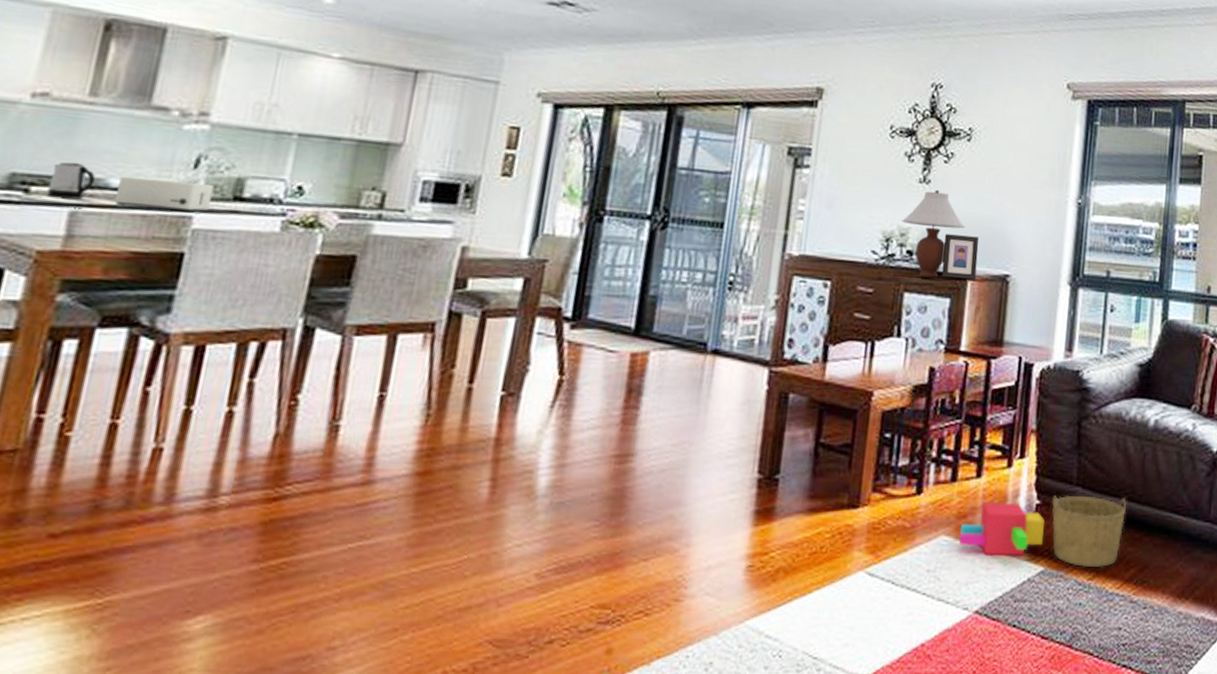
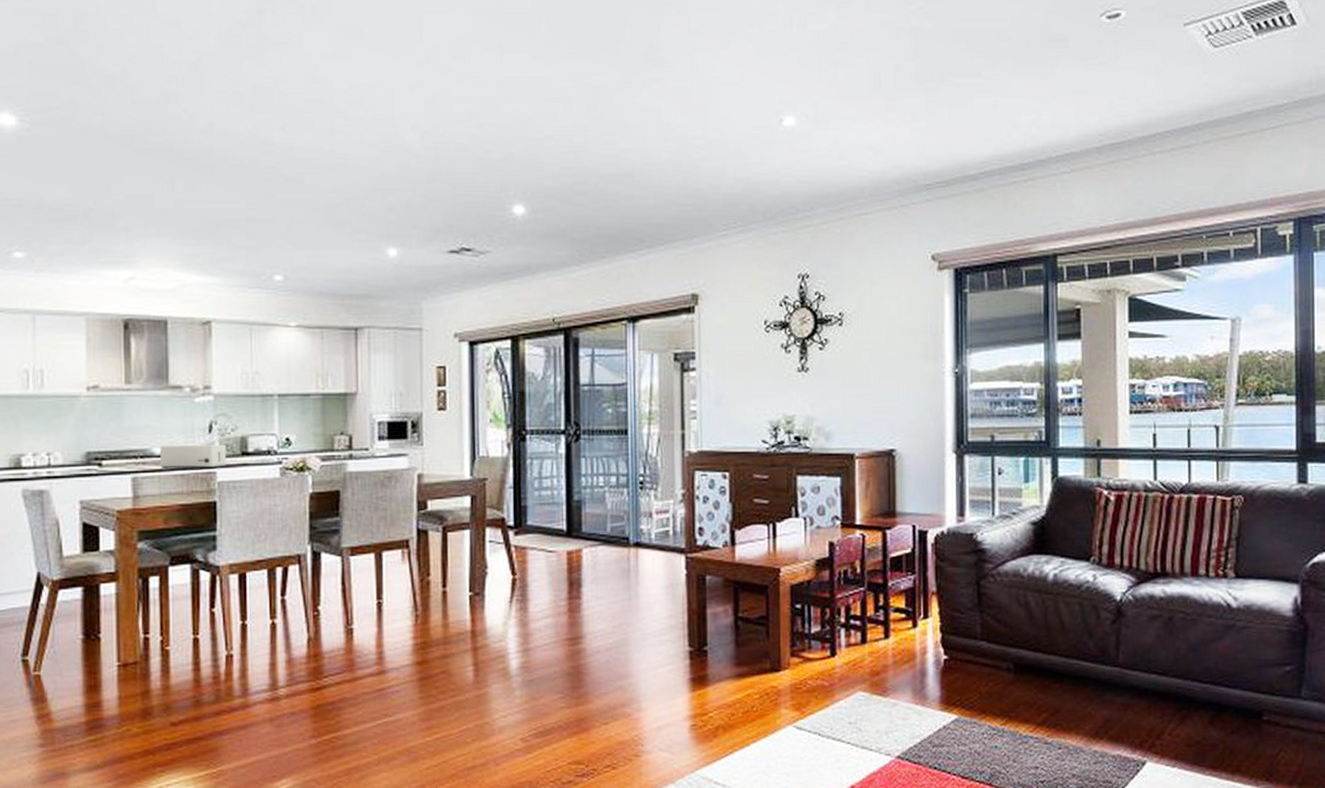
kettle: present [46,161,96,200] -> none [113,438,144,468]
table lamp: present [901,189,966,278] -> none [785,376,847,460]
picture frame: present [941,234,979,280] -> none [828,417,862,458]
toy blocks: present [958,501,1044,556] -> none [874,659,954,707]
basket: present [1051,495,1127,568] -> none [958,649,1032,715]

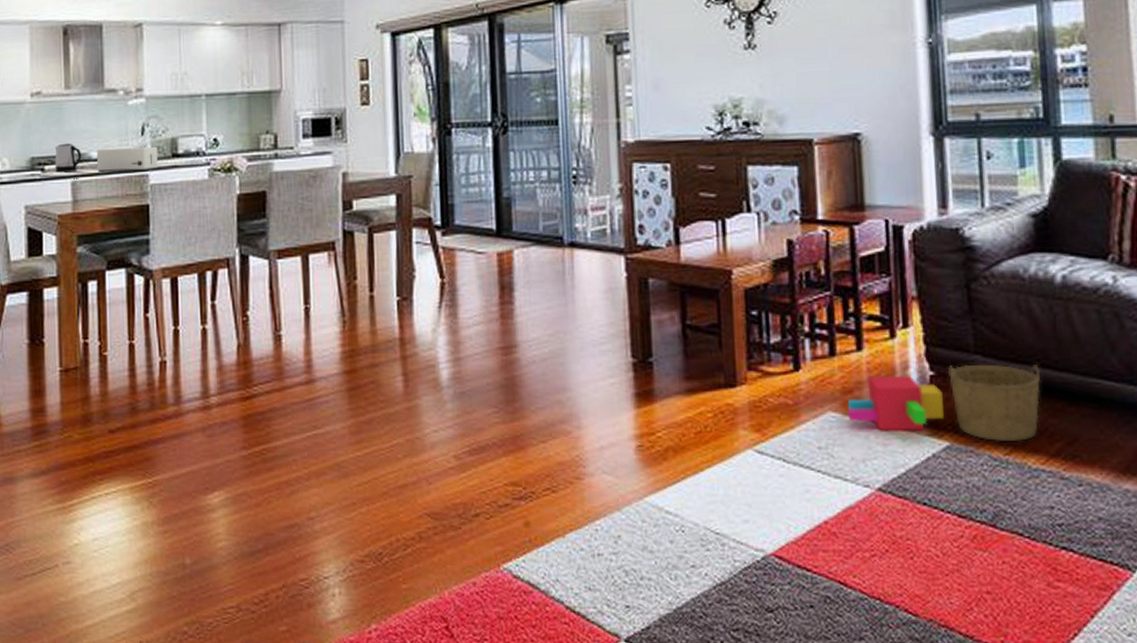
kettle: none [113,438,144,468] -> present [55,143,82,173]
toy blocks: none [874,659,954,707] -> present [847,374,944,431]
basket: none [958,649,1032,715] -> present [947,364,1041,442]

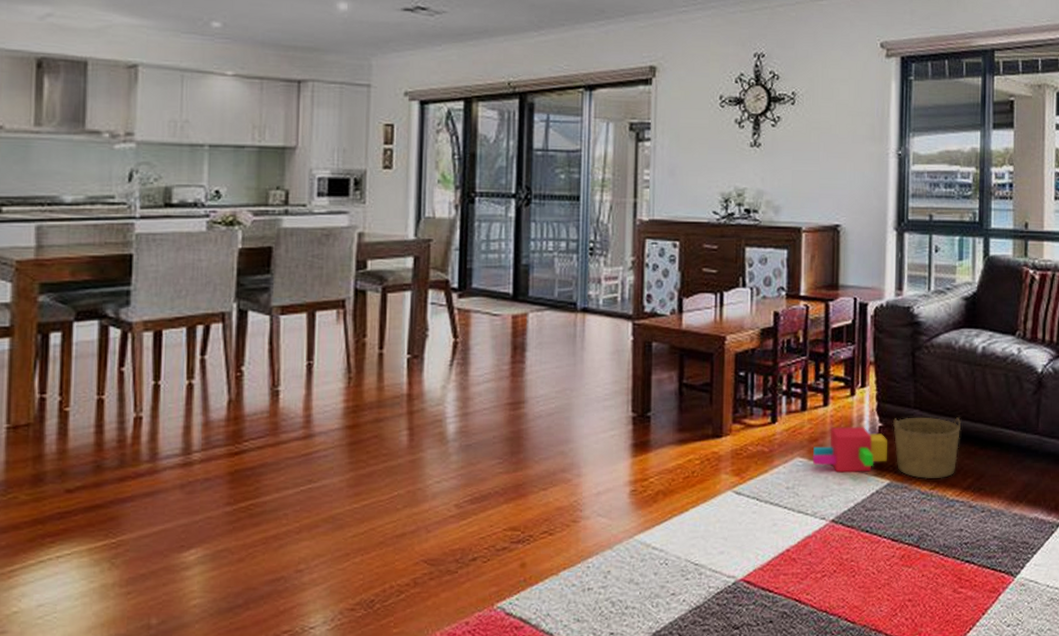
kettle: present [55,143,82,173] -> none [16,183,52,216]
toaster: present [97,146,158,173] -> none [70,192,147,220]

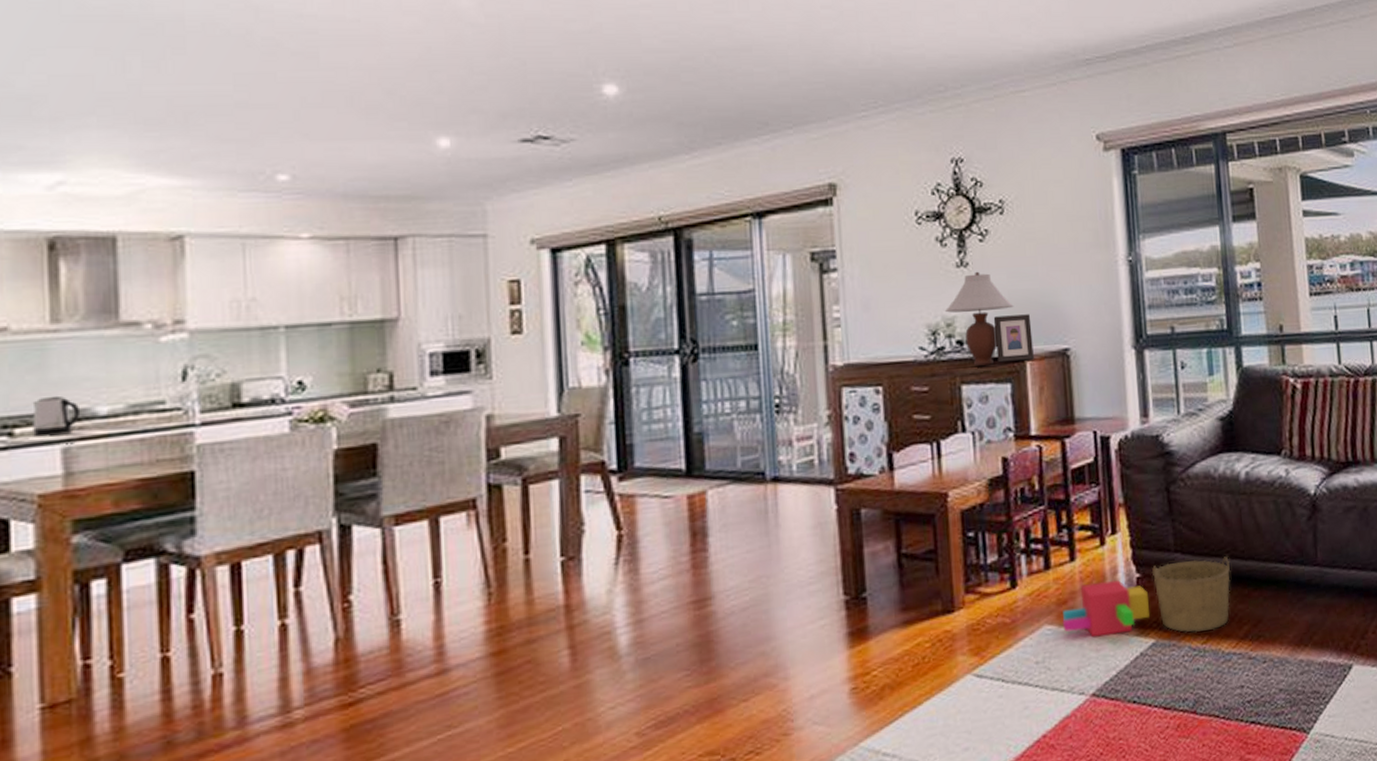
kettle: none [16,183,52,216] -> present [32,395,81,437]
table lamp: none [737,151,796,232] -> present [944,271,1014,366]
picture frame: none [777,191,810,232] -> present [993,314,1034,363]

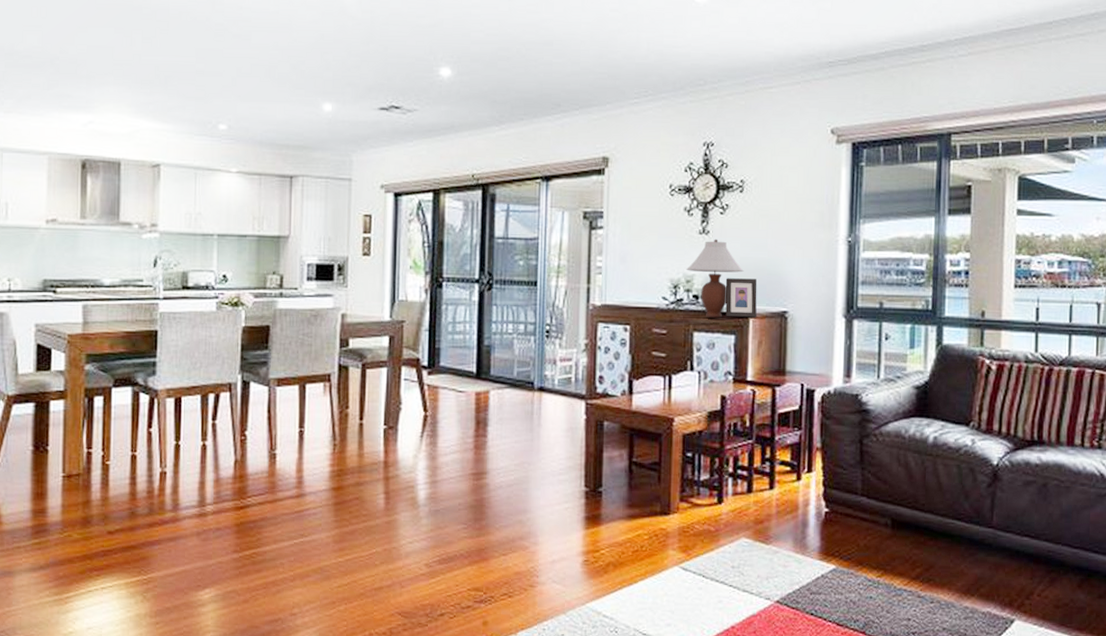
kettle: present [32,395,81,437] -> none [67,268,95,296]
toy blocks: present [1062,579,1150,638] -> none [757,510,833,556]
basket: present [1151,556,1231,633] -> none [839,504,910,568]

